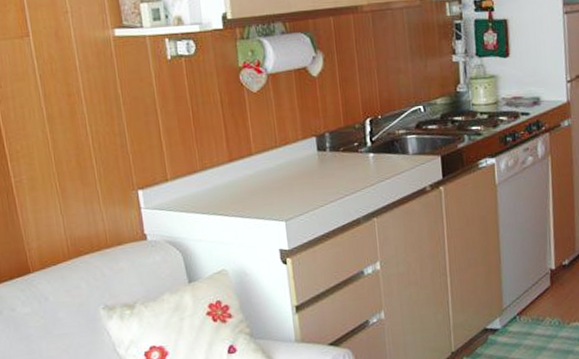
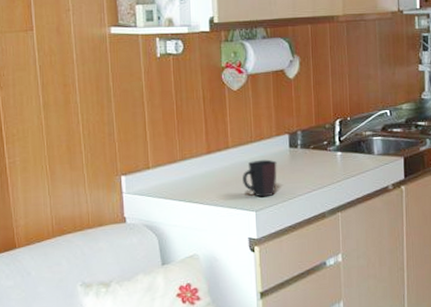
mug: none [269,165,306,206] -> present [243,159,277,198]

